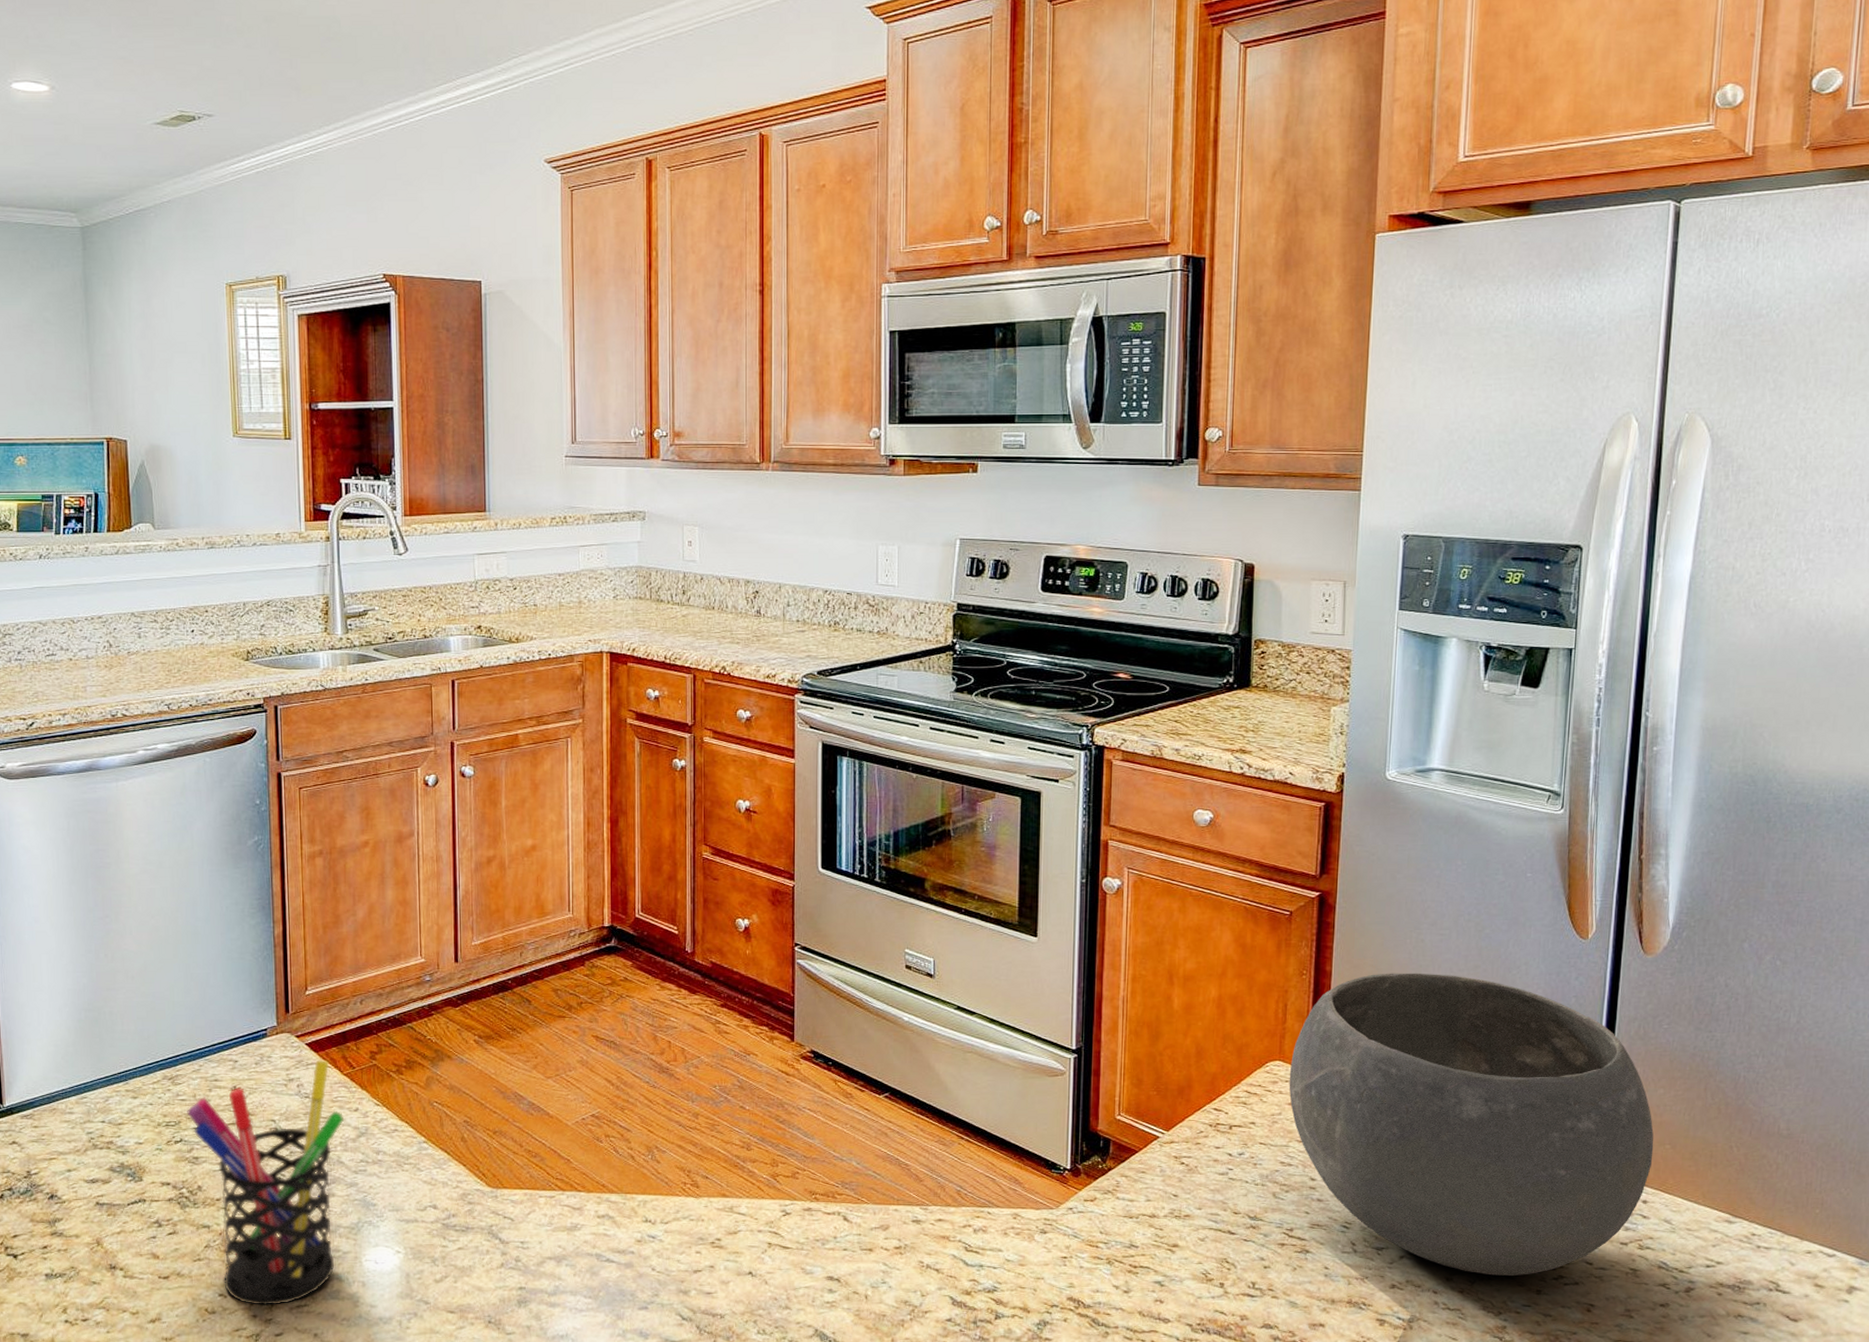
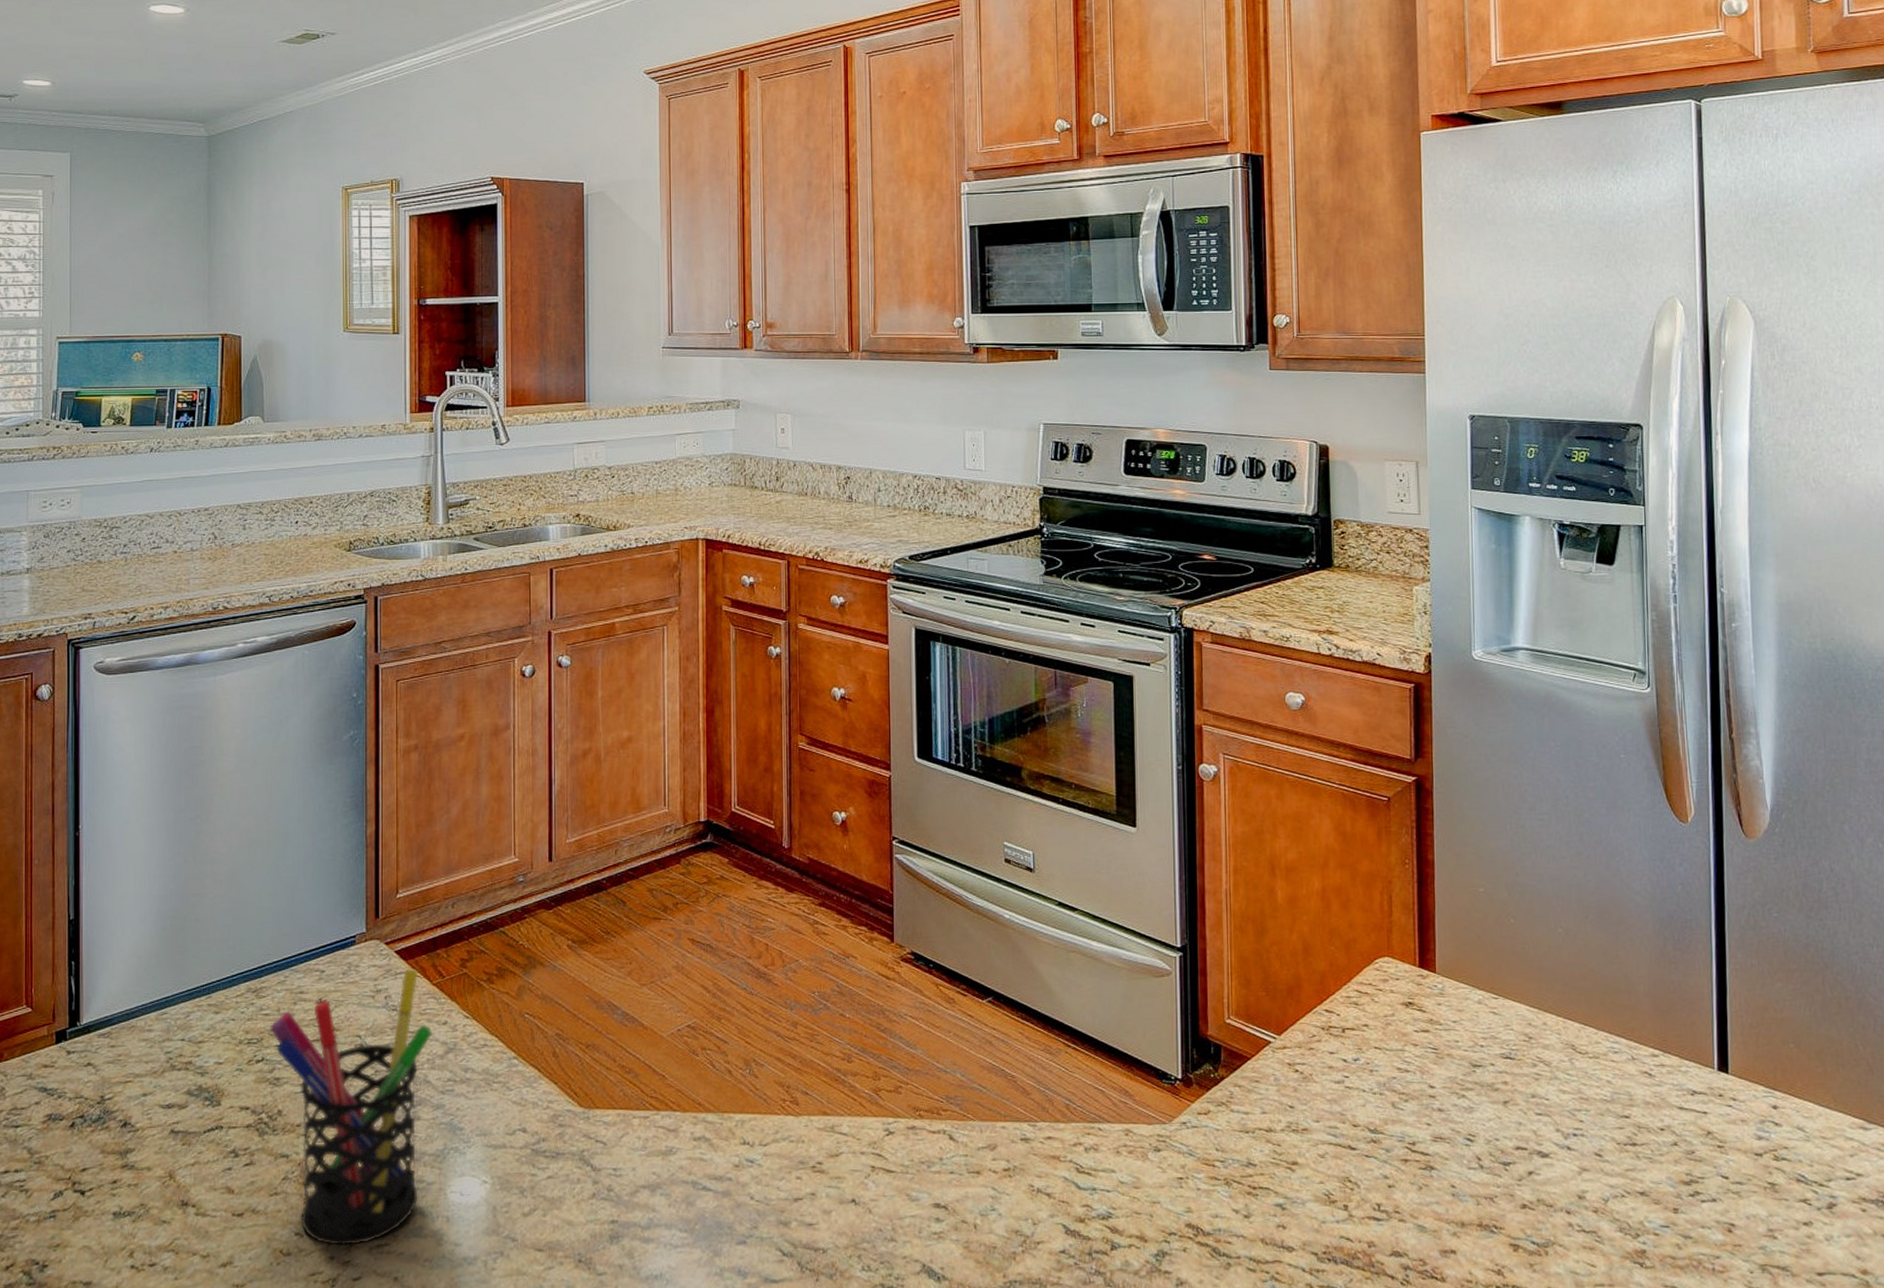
bowl: present [1289,973,1654,1277] -> none [1399,860,1778,1193]

